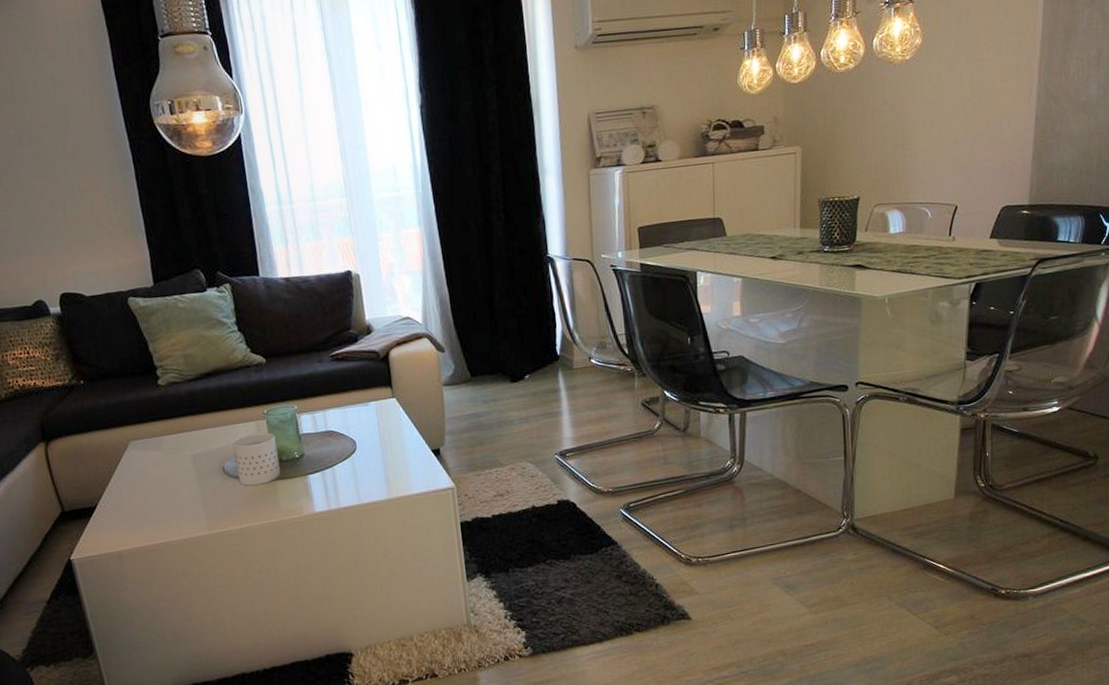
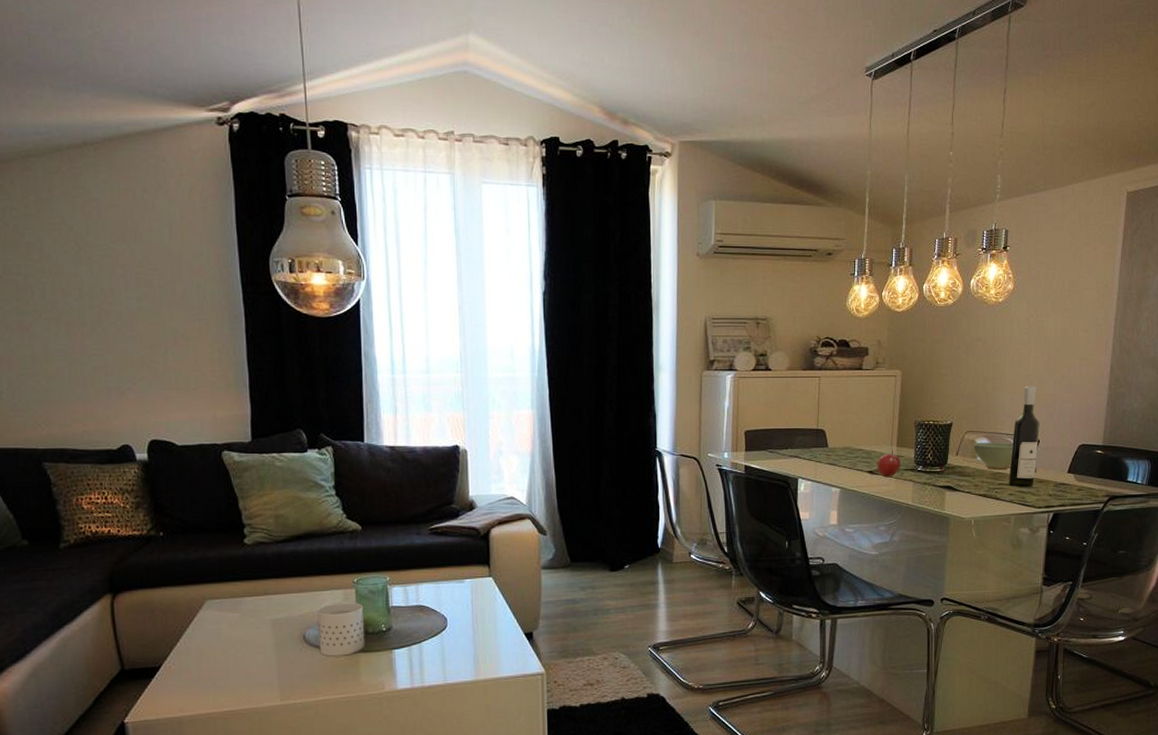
fruit: none [780,232,806,262] -> present [877,450,901,478]
bowl: none [884,212,928,243] -> present [973,442,1013,471]
bottle: none [924,147,957,259] -> present [1008,385,1040,488]

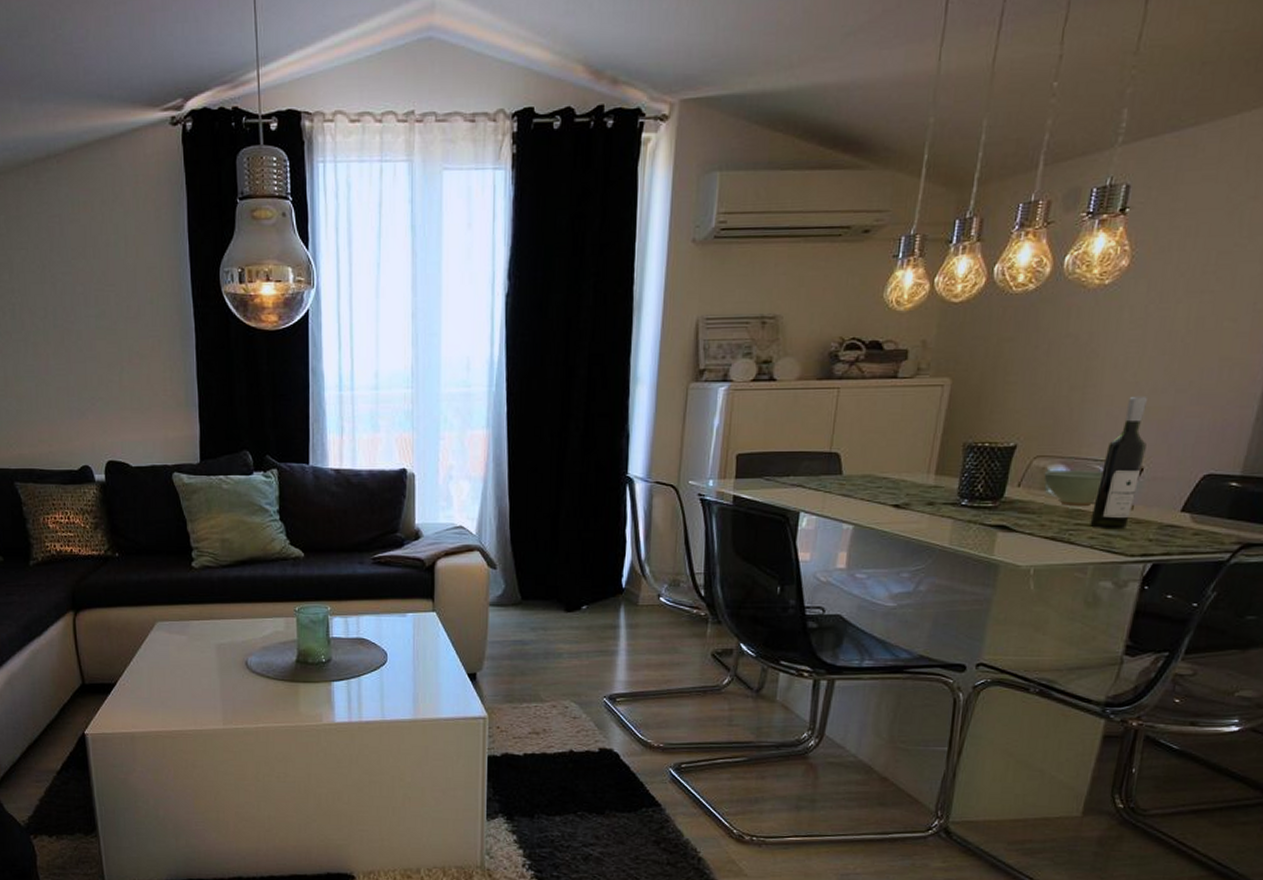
mug: present [316,602,366,658] -> none [259,630,305,686]
fruit: present [877,450,901,478] -> none [906,479,939,513]

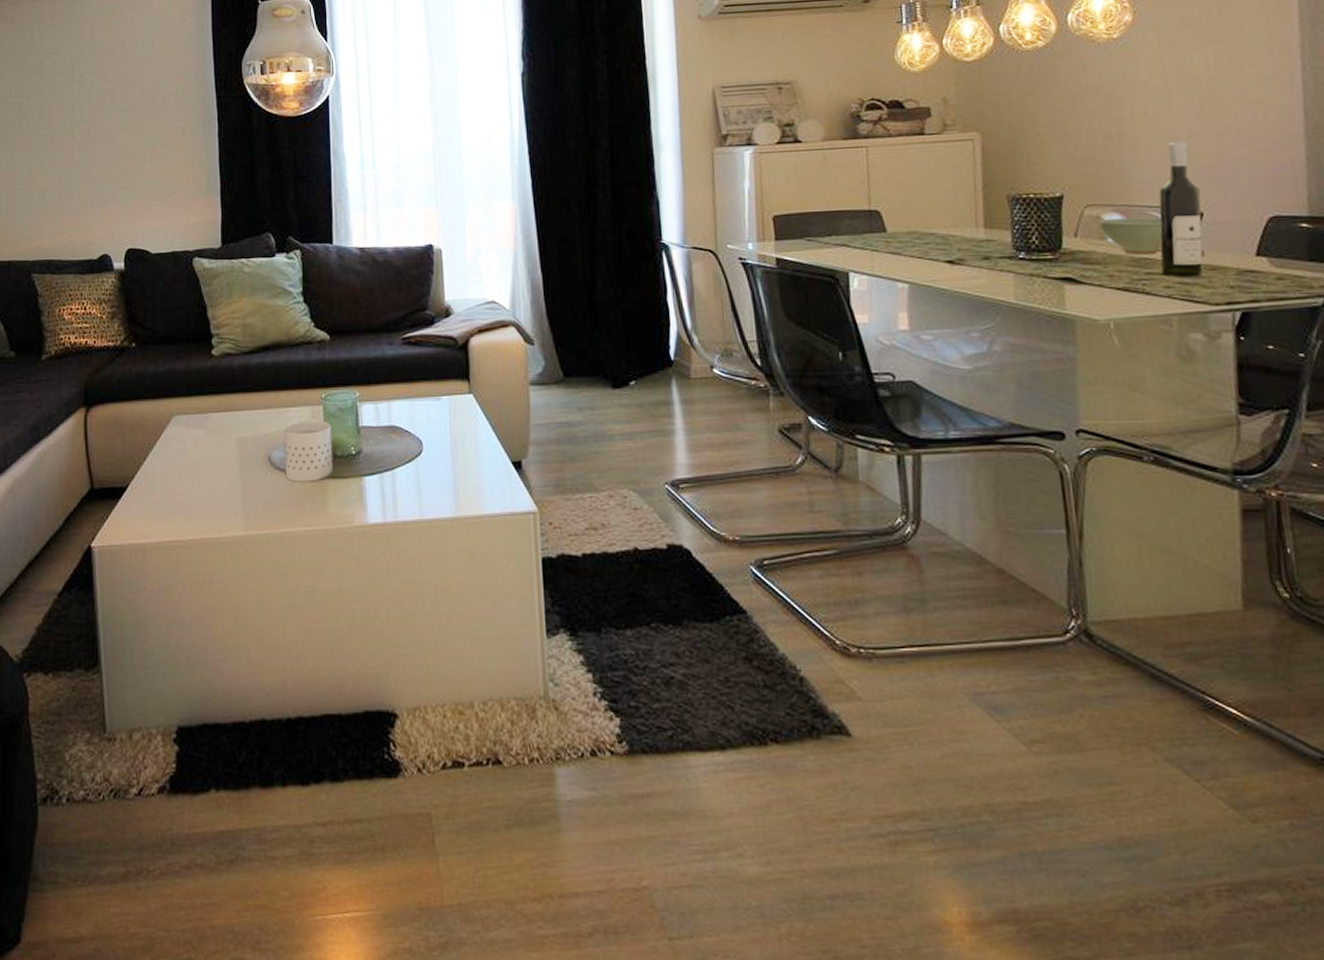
mug: none [259,630,305,686] -> present [283,420,334,483]

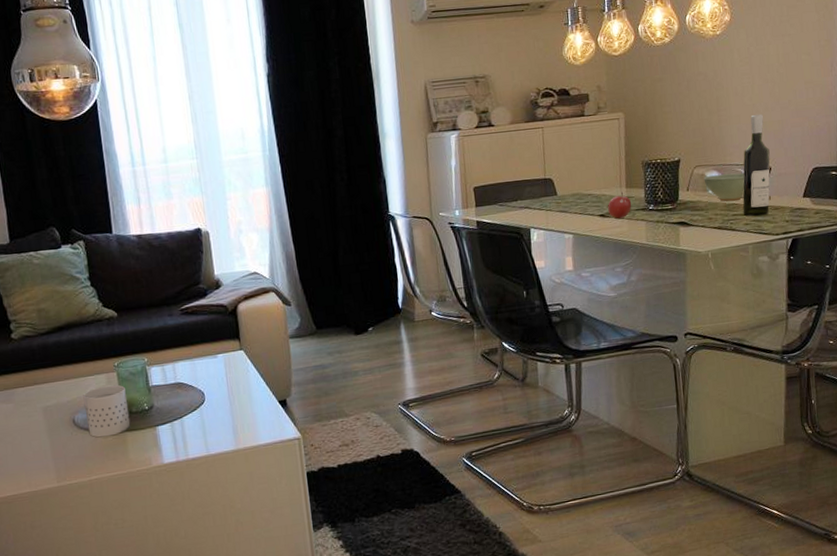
fruit: none [958,233,993,269] -> present [608,192,632,220]

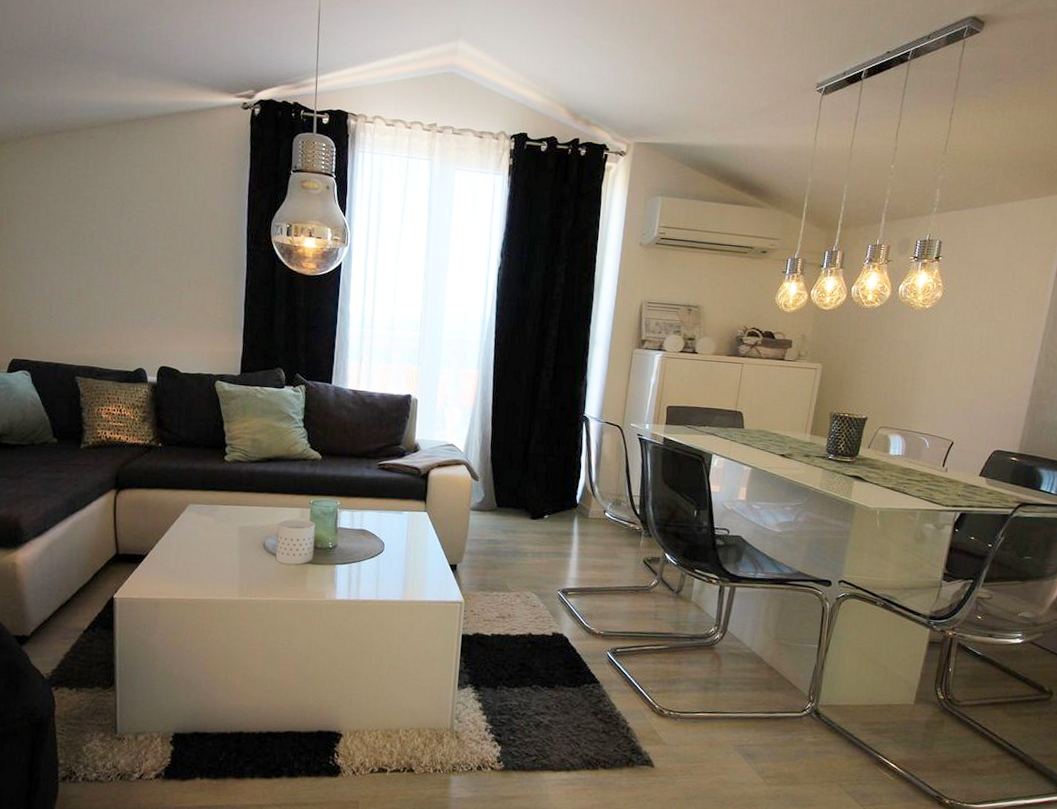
fruit: present [608,192,632,220] -> none [789,437,813,463]
bowl: present [703,173,745,202] -> none [886,438,926,467]
bottle: present [742,113,770,216] -> none [918,389,955,486]

